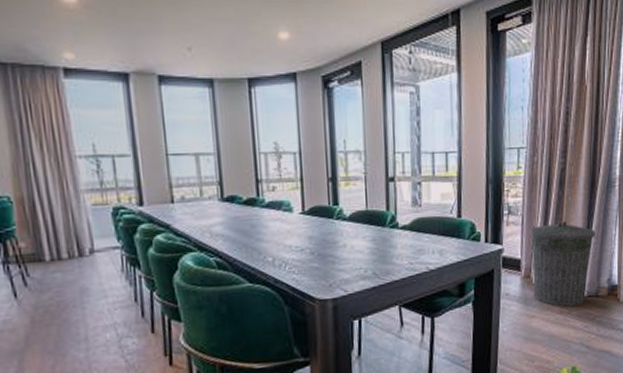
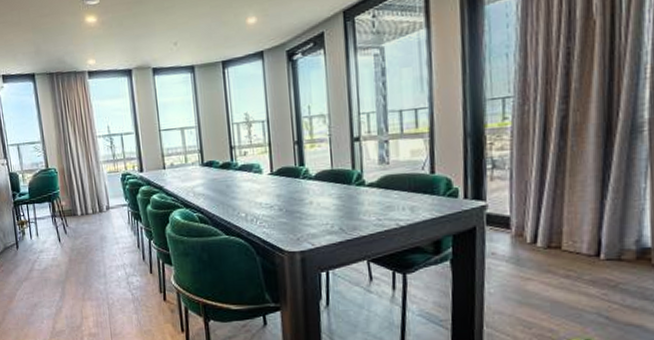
trash can: present [531,221,595,307] -> none [522,174,614,270]

